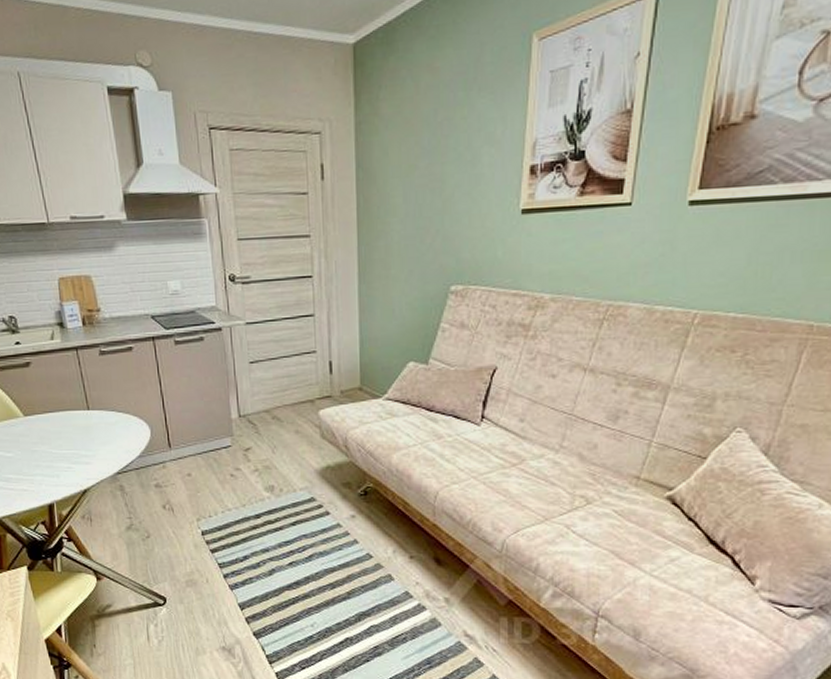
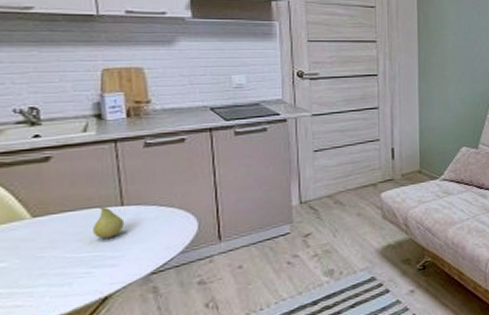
fruit: none [69,409,92,439] -> present [93,206,125,239]

